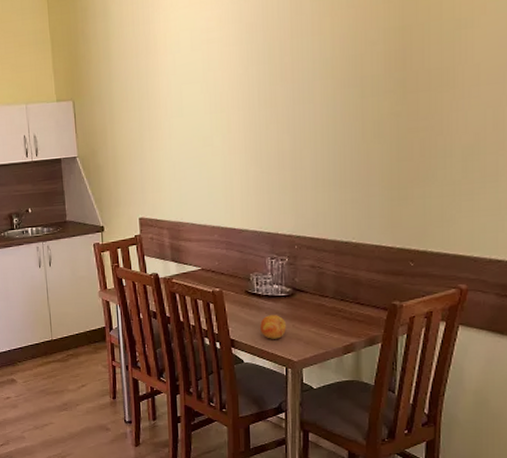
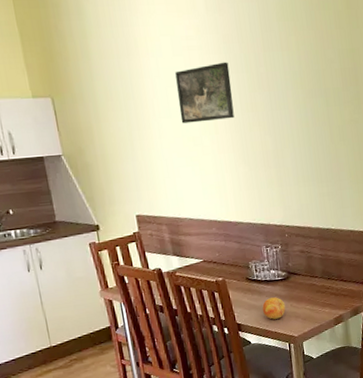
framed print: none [191,53,251,123] -> present [175,62,234,124]

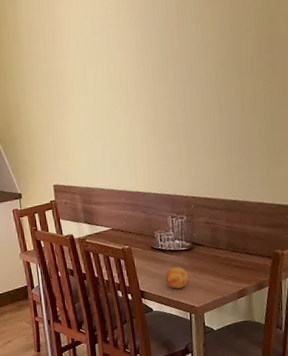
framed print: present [175,62,234,124] -> none [94,37,147,99]

